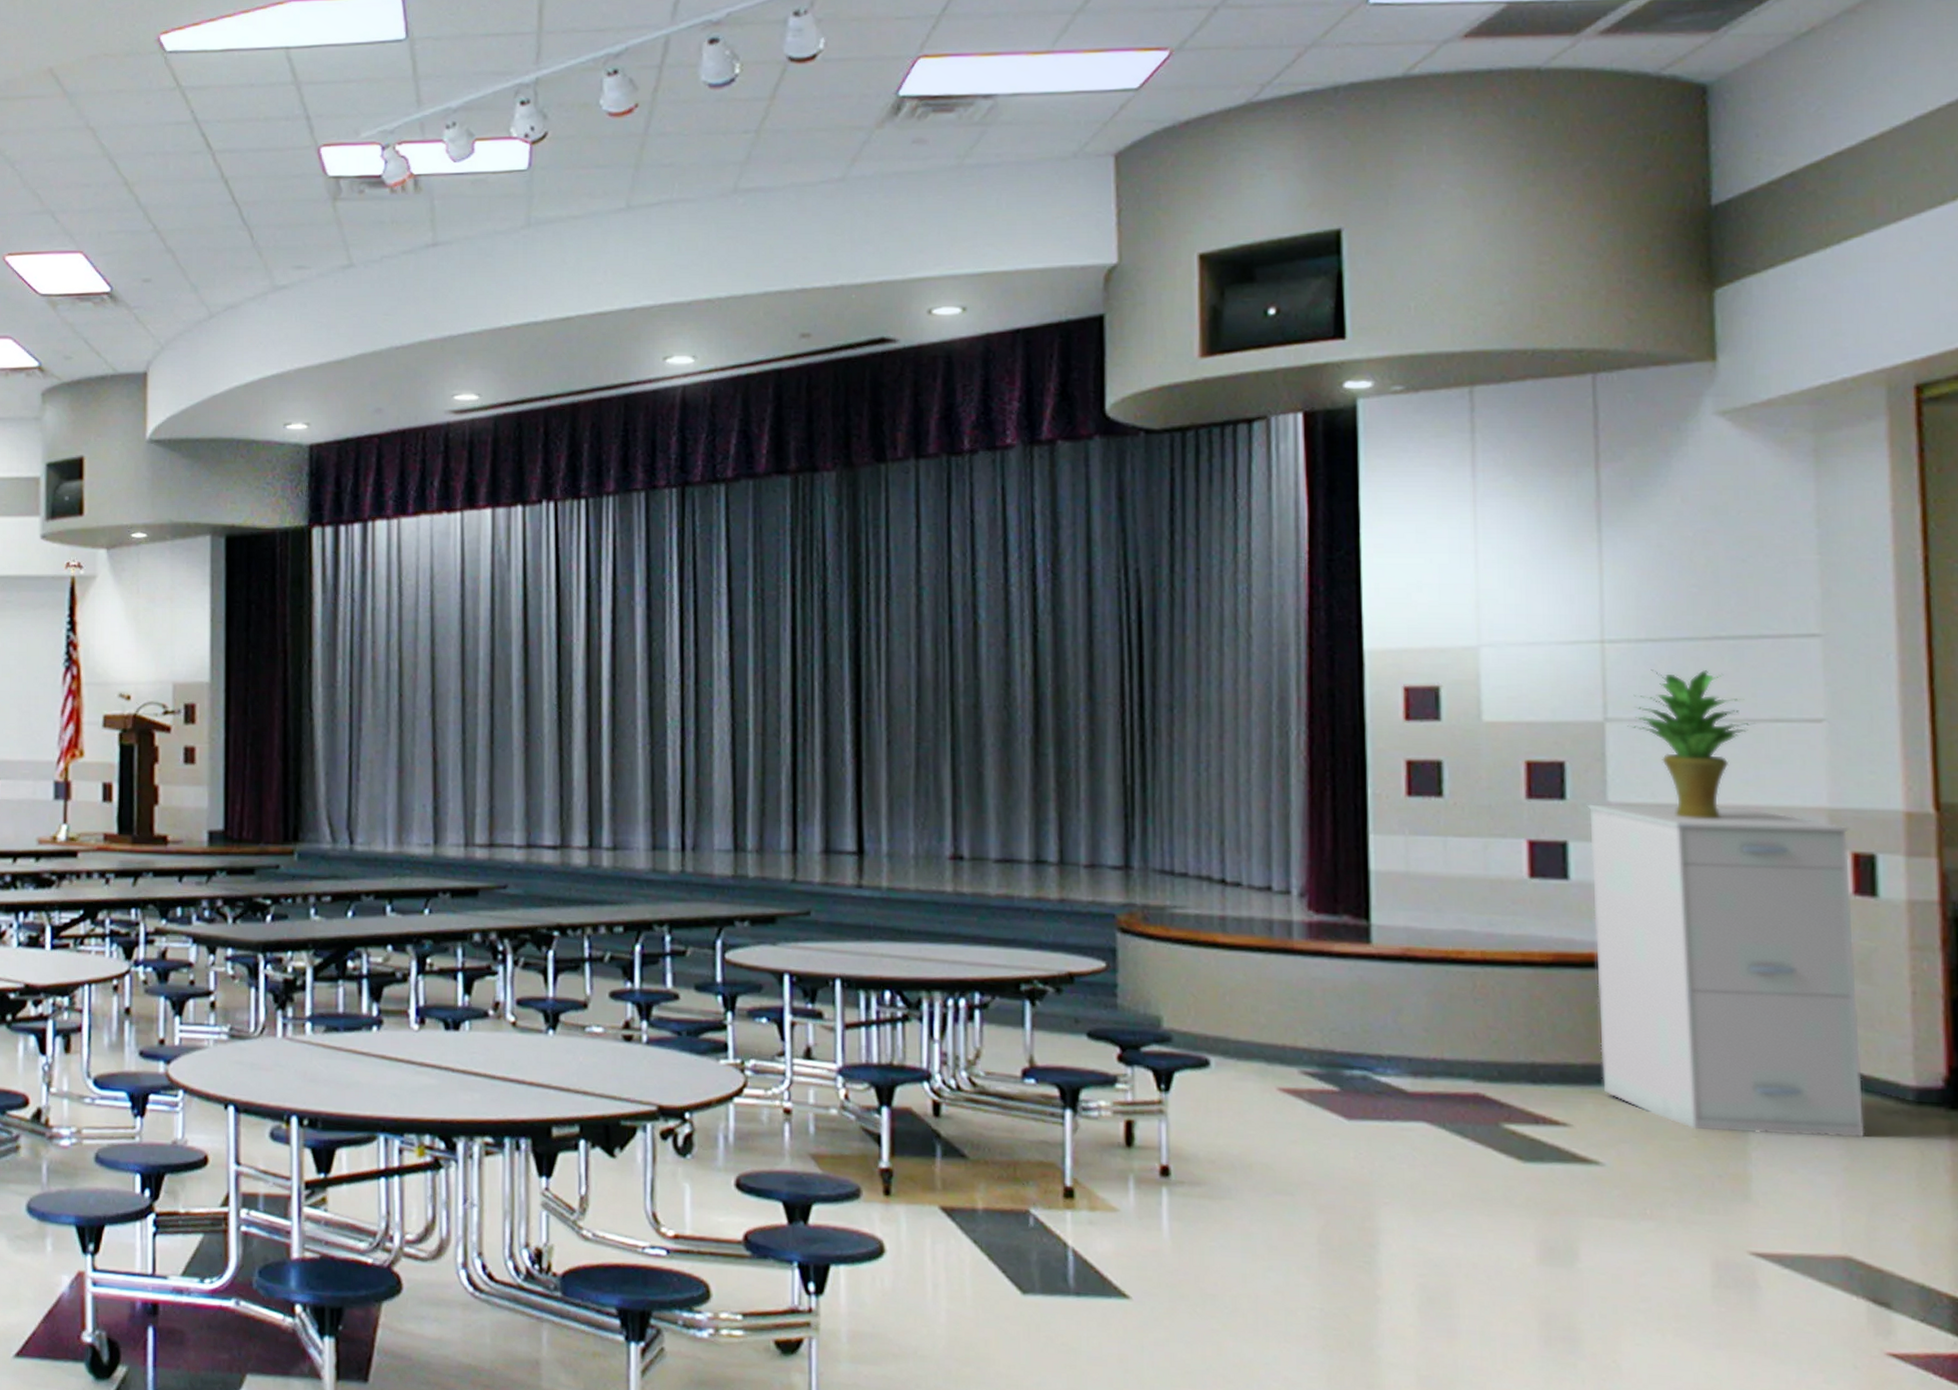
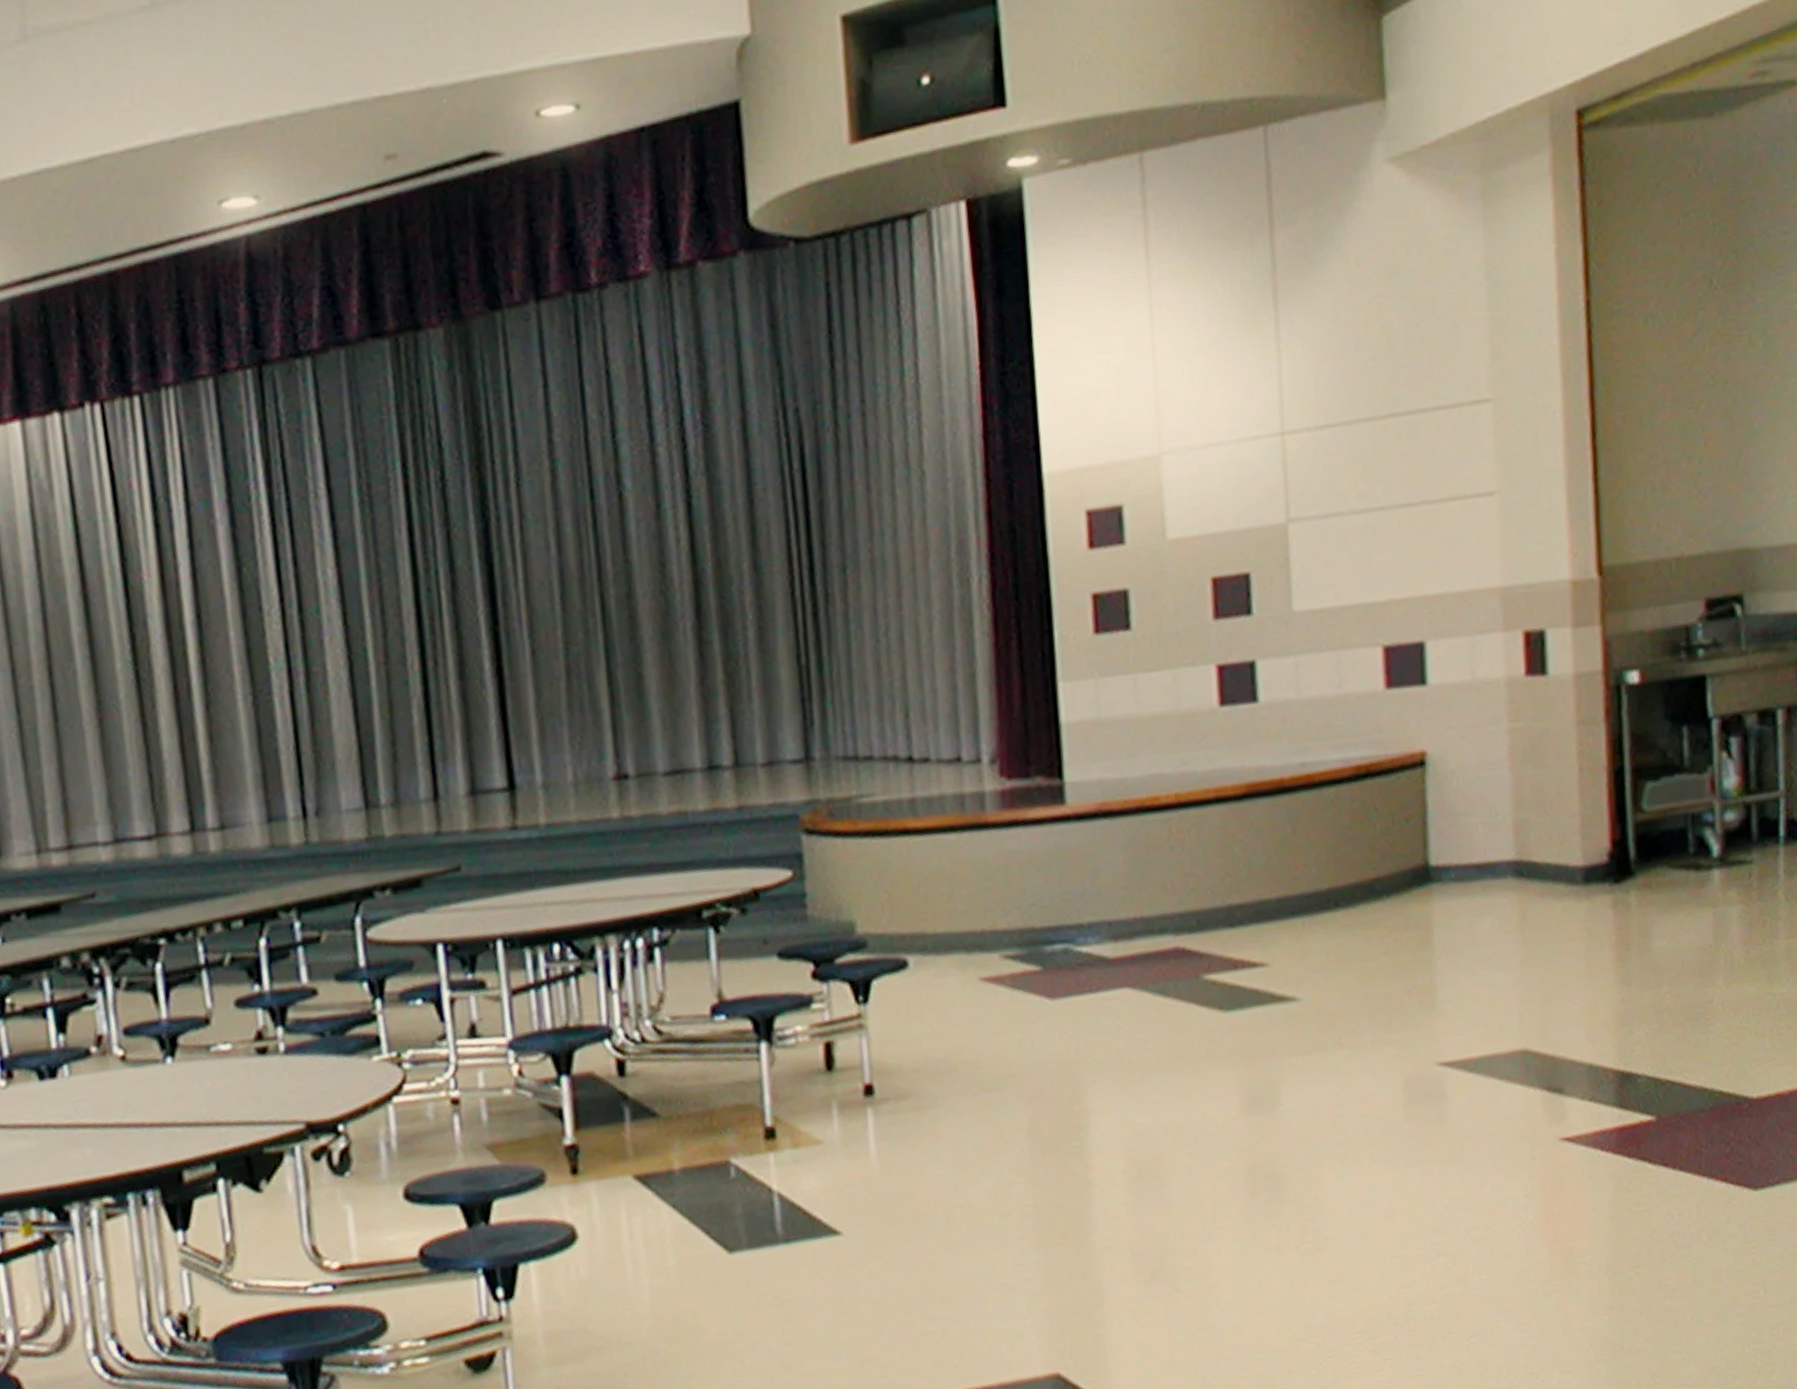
filing cabinet: present [1586,804,1866,1138] -> none [1273,598,1539,948]
potted plant: present [1627,669,1755,820] -> none [1309,452,1432,618]

